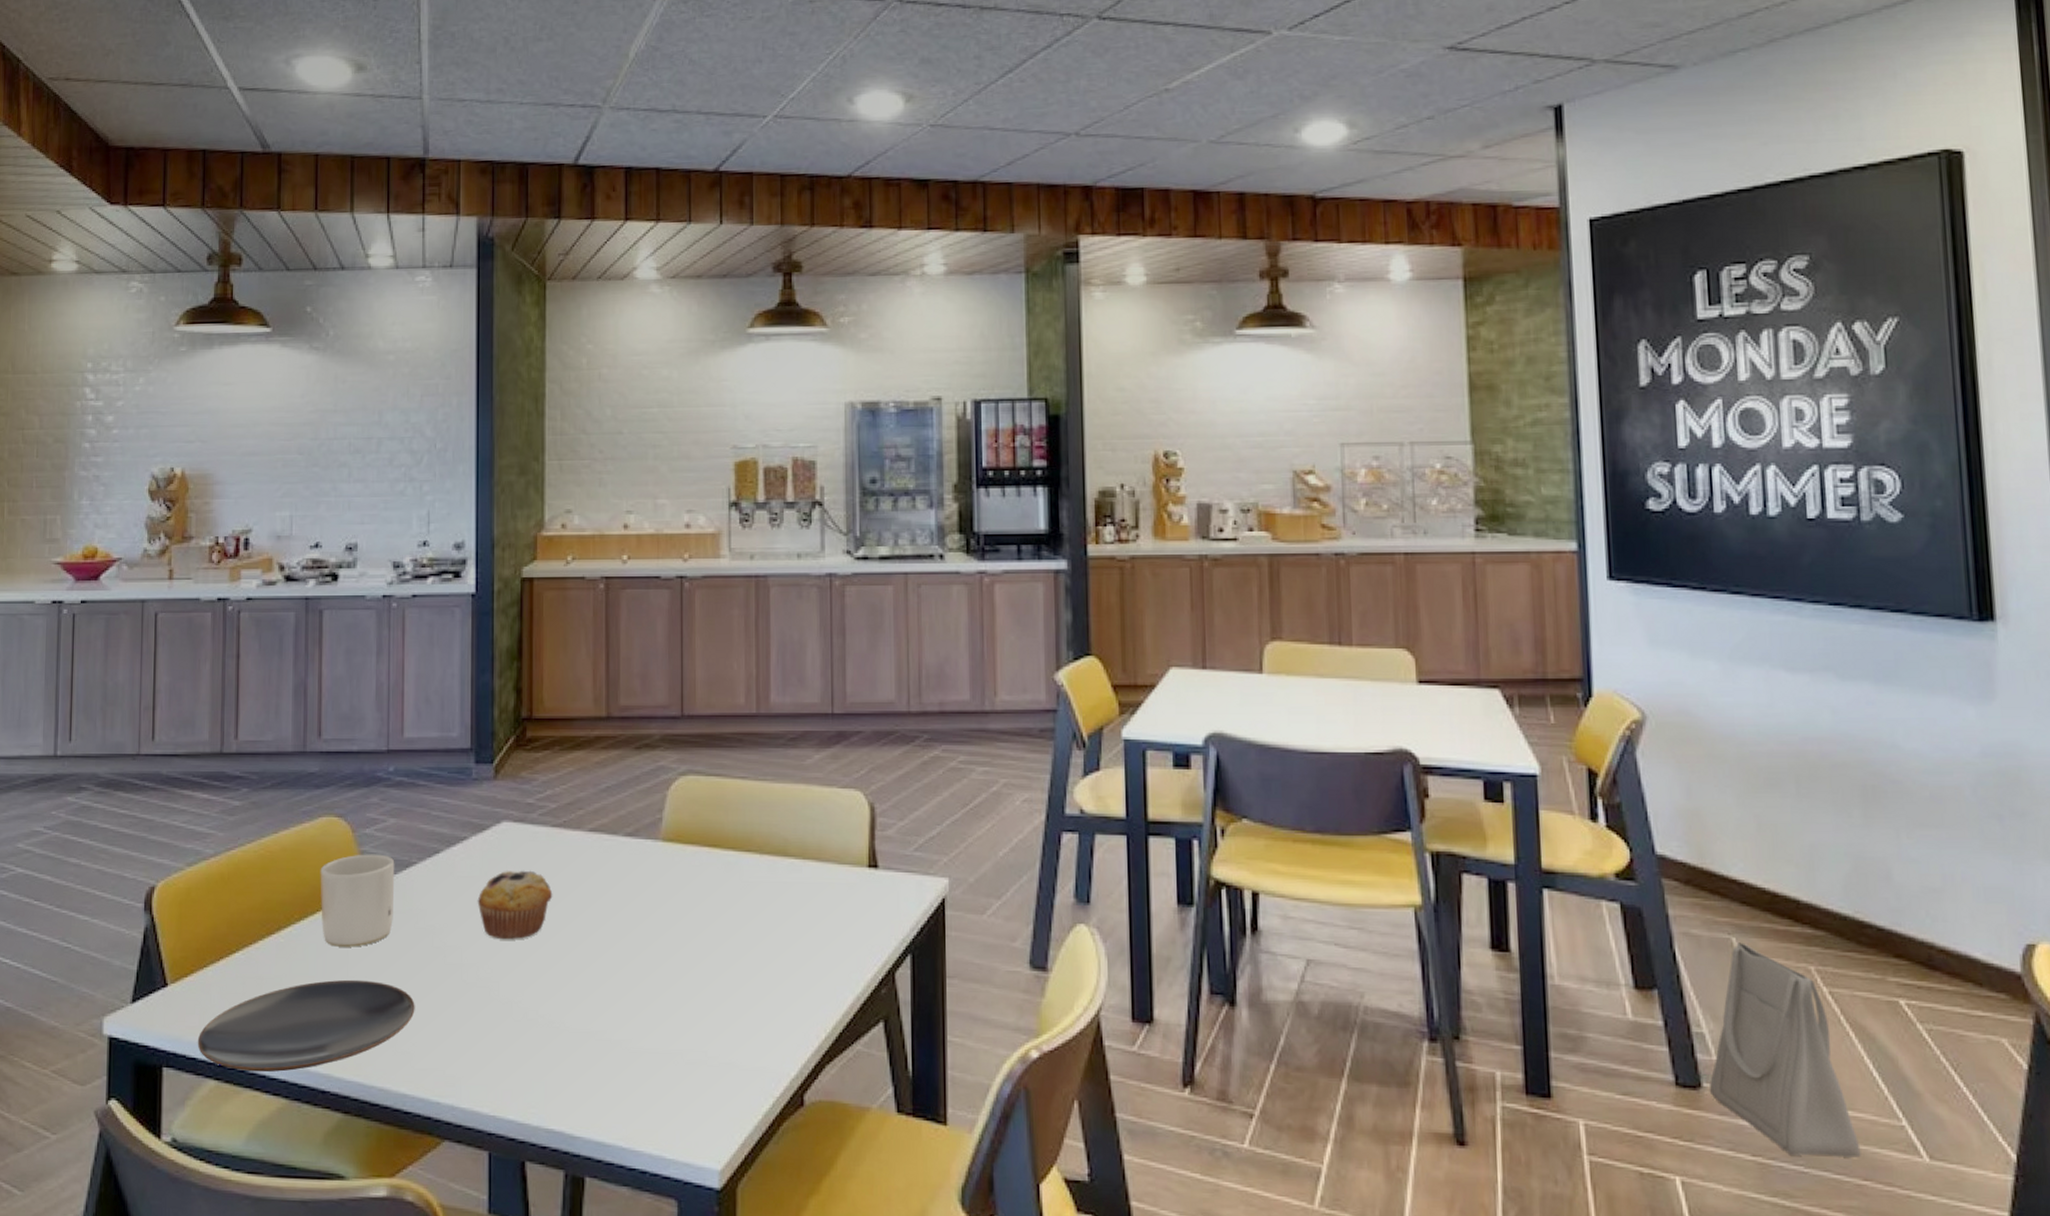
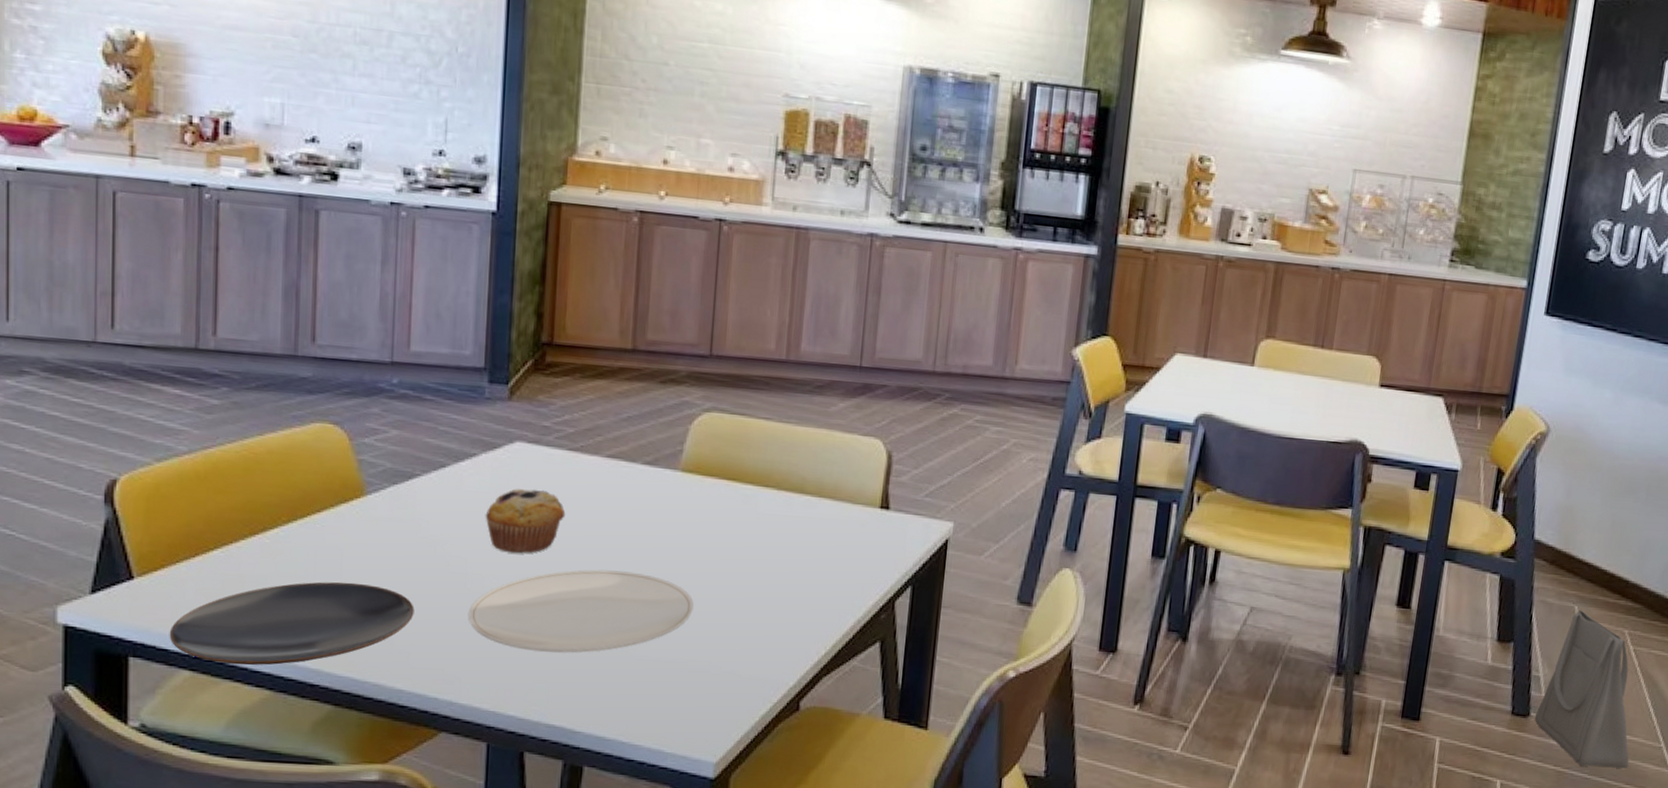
mug: present [320,854,395,947] -> none [311,462,397,552]
plate: none [465,953,686,1047] -> present [467,569,695,653]

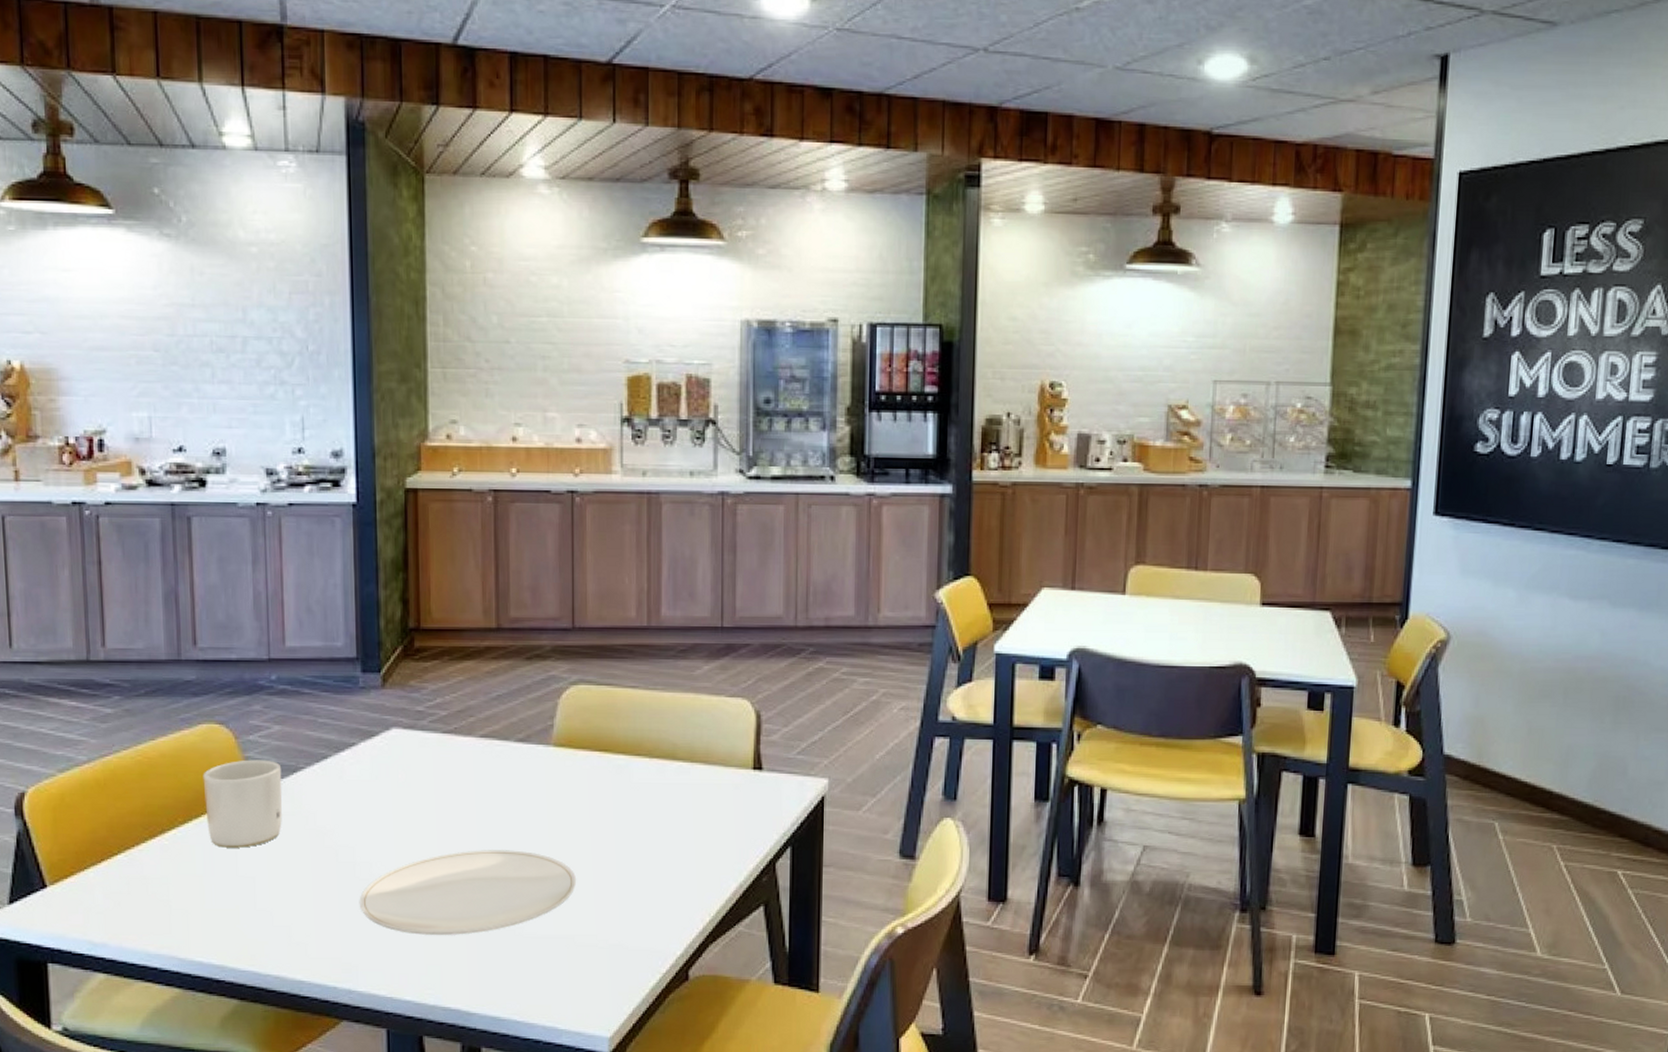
plate: present [169,581,414,665] -> none [82,878,308,965]
mug: none [311,462,397,552] -> present [203,759,283,848]
muffin: present [485,489,566,553] -> none [368,774,445,838]
shopping bag: present [1534,610,1629,769] -> none [1460,827,1571,994]

